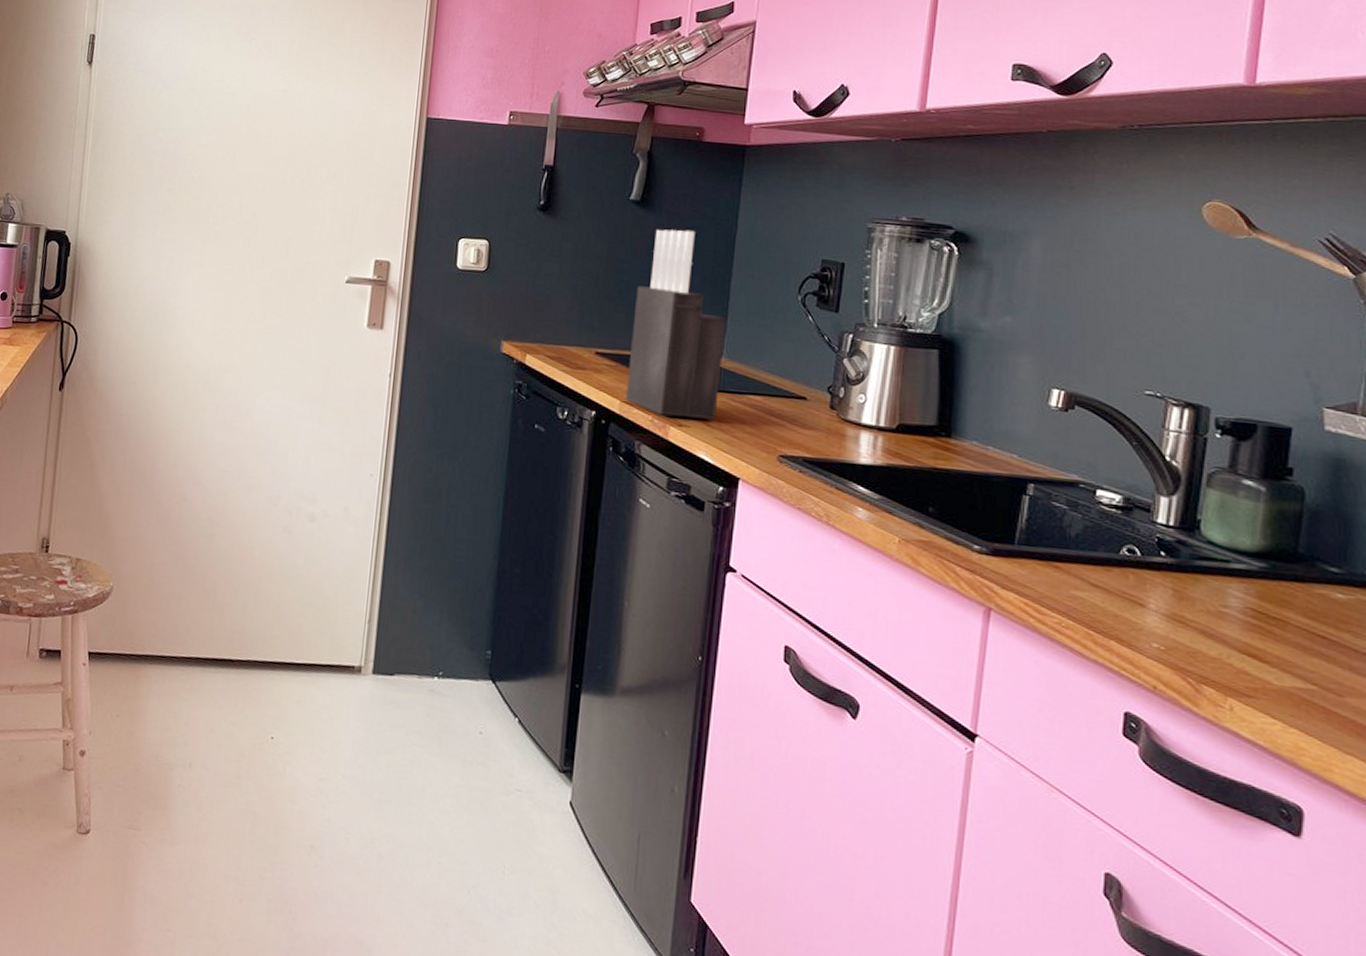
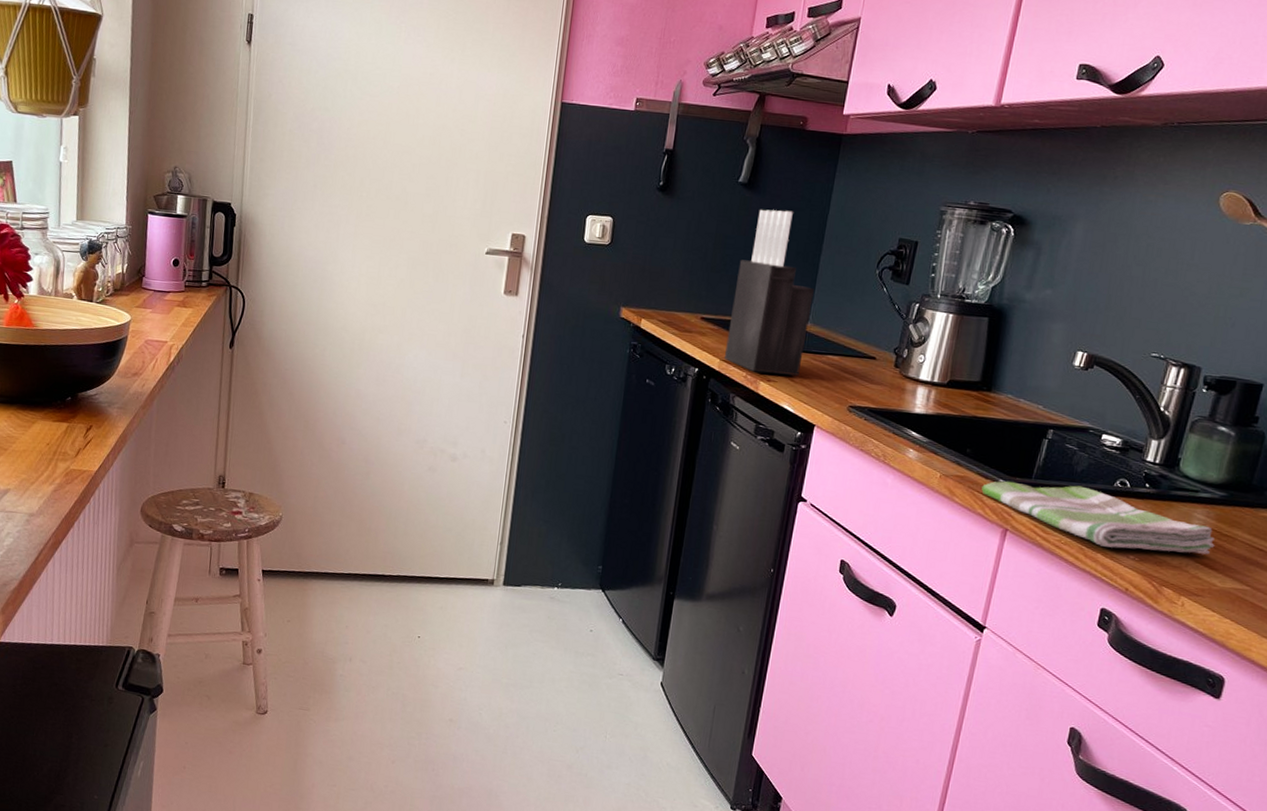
dish towel: none [953,547,1262,643] -> present [981,481,1215,555]

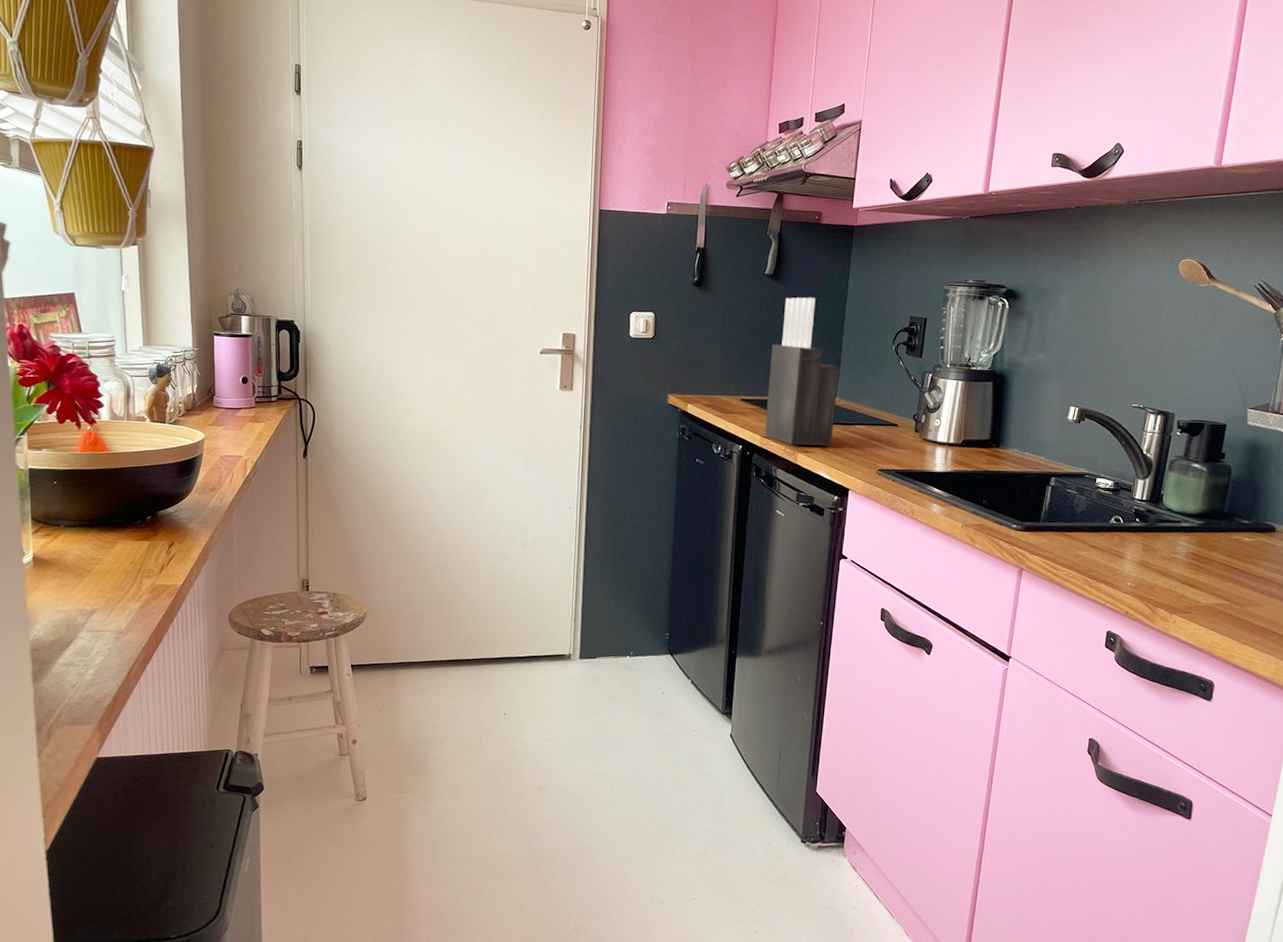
dish towel: present [981,481,1215,555] -> none [998,525,1197,577]

